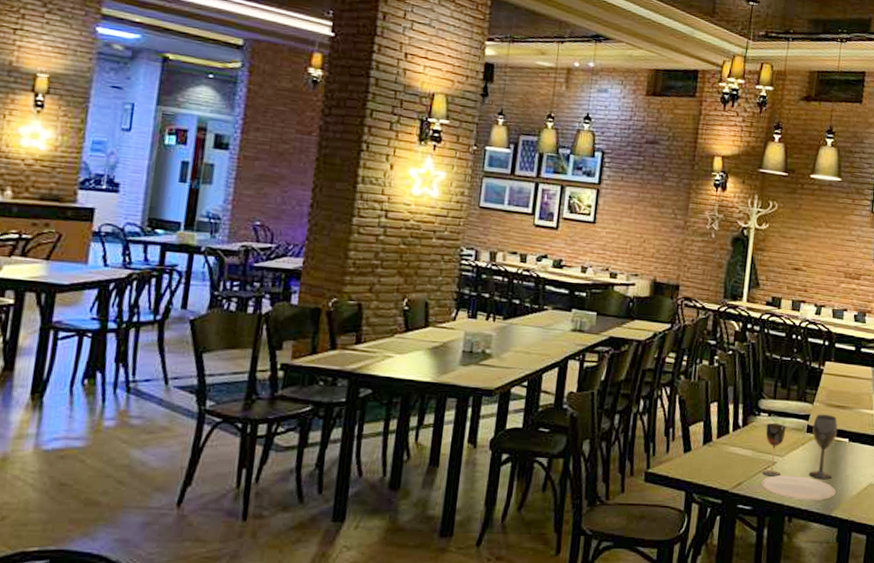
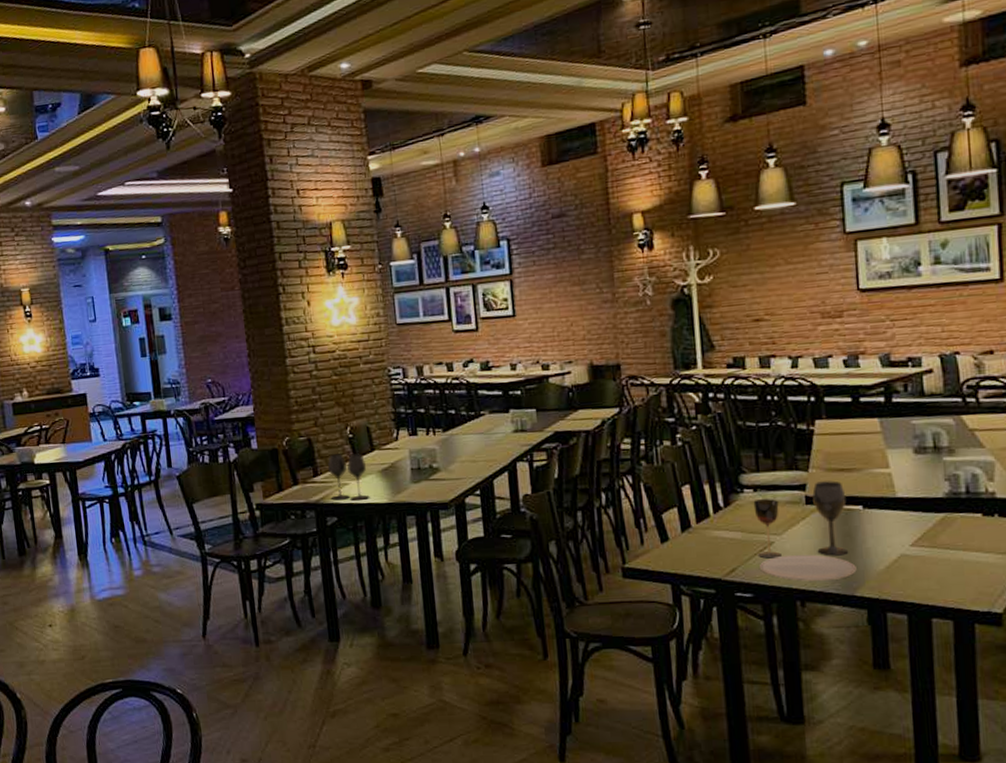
wine glass: none [369,322,417,377] -> present [328,452,370,501]

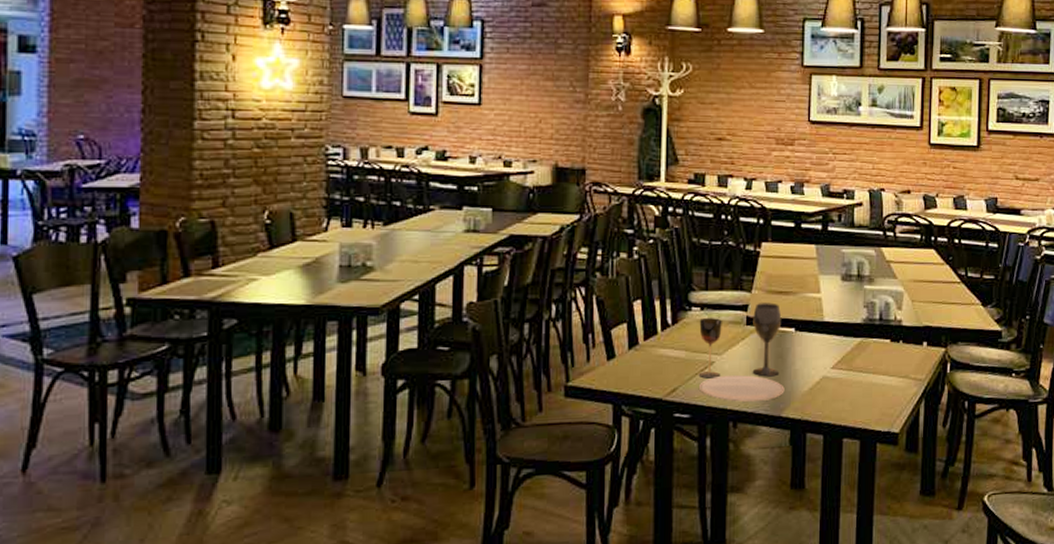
wine glass: present [328,452,370,501] -> none [231,241,284,301]

